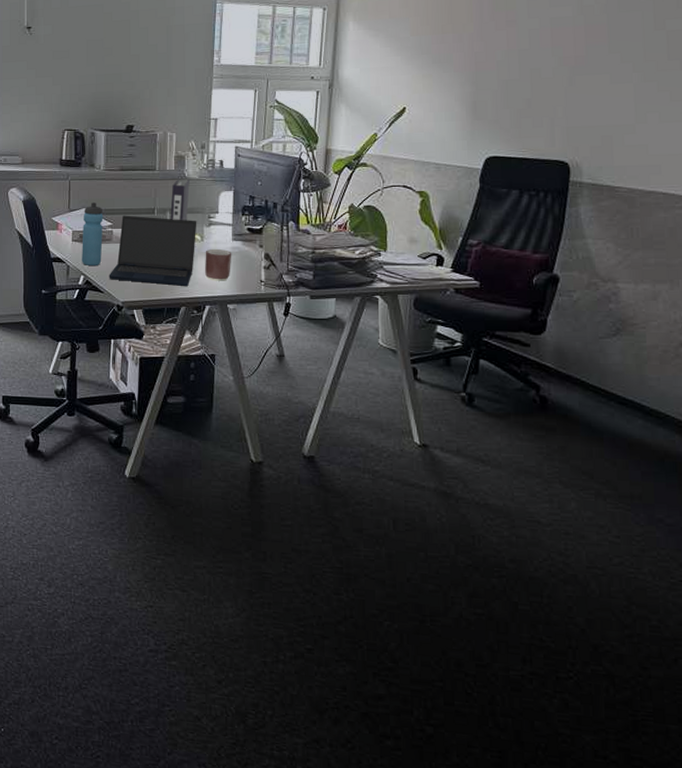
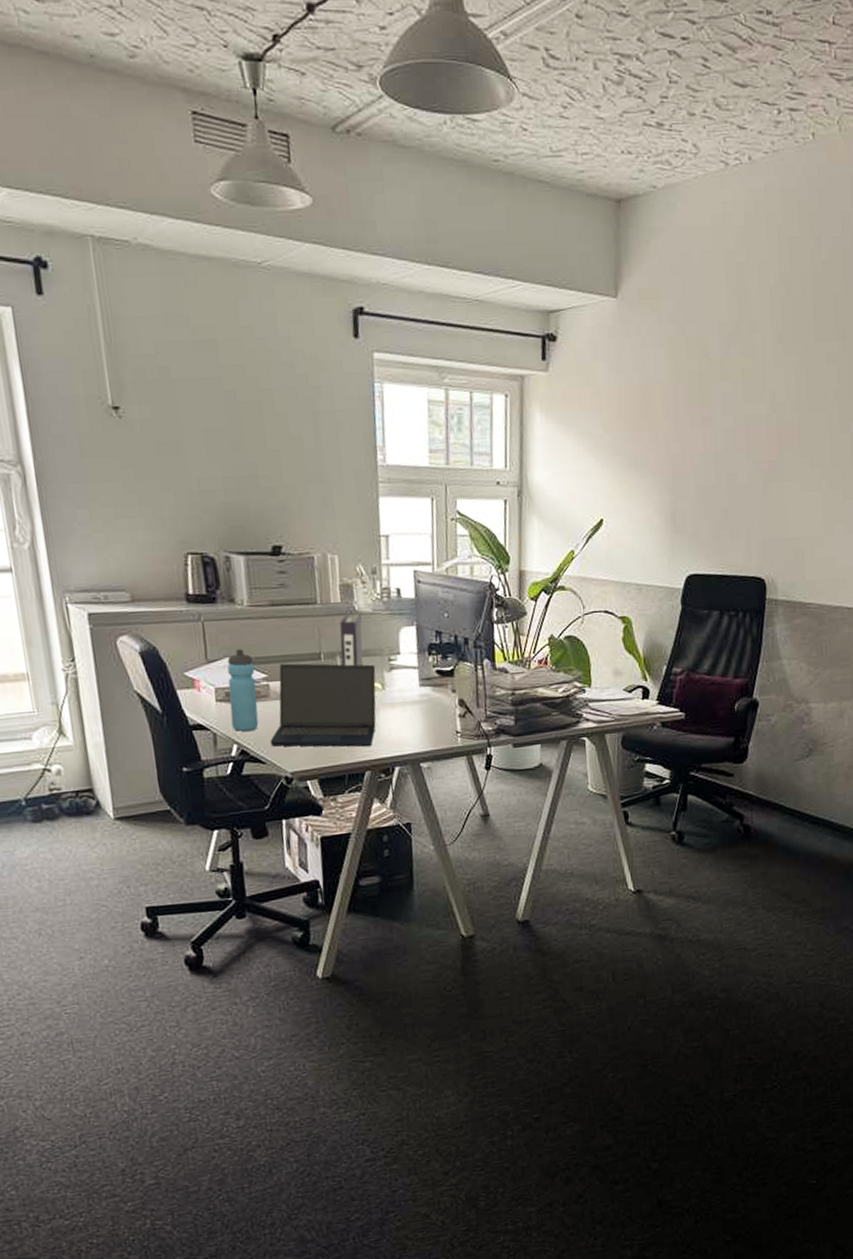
mug: present [204,249,232,281] -> none [388,698,421,737]

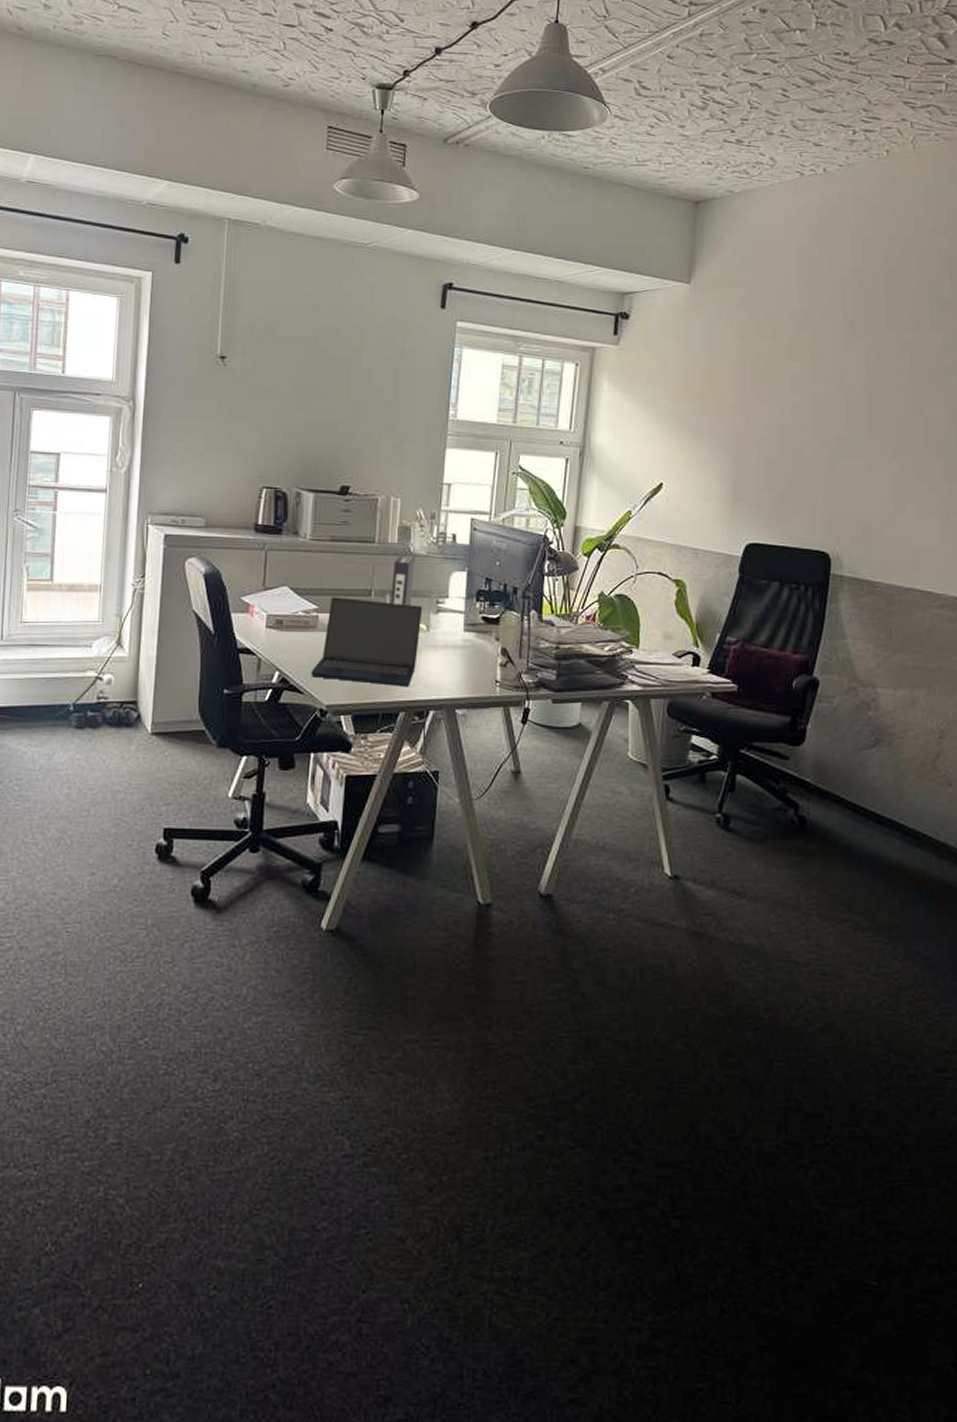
water bottle: present [227,649,259,732] -> none [277,579,308,660]

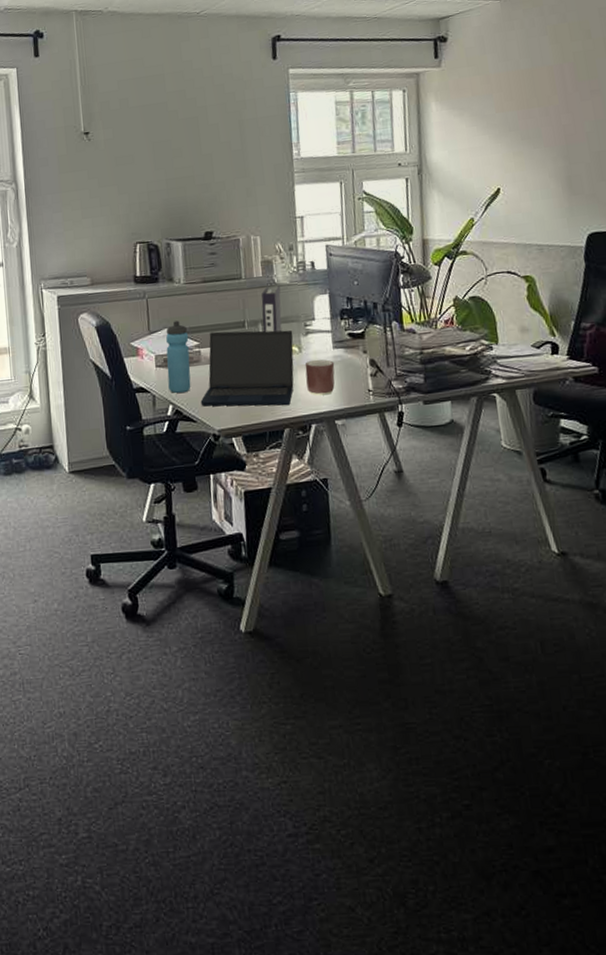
water bottle: none [277,579,308,660] -> present [166,320,191,394]
mug: none [429,642,463,681] -> present [305,359,335,396]

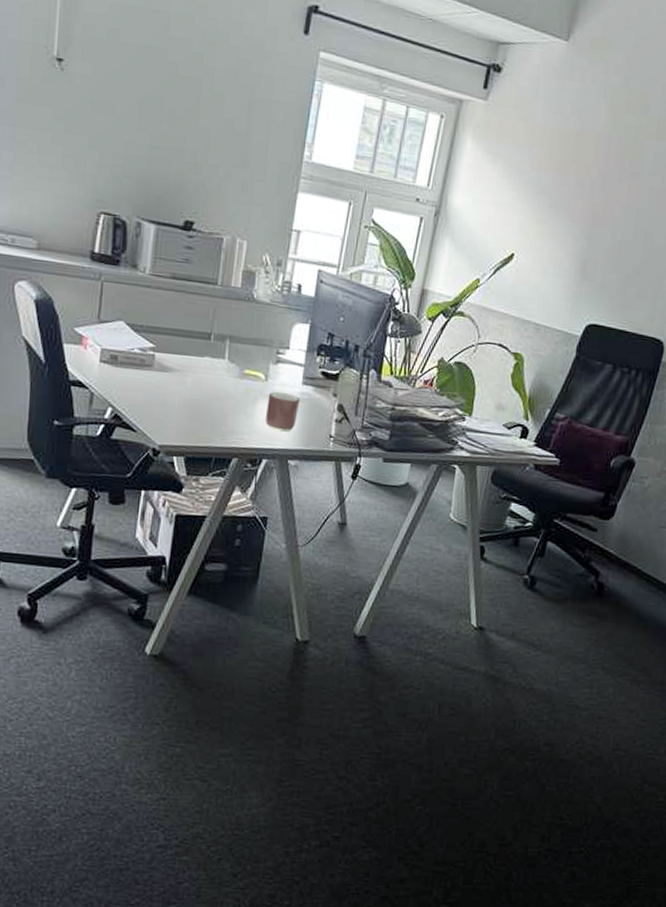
water bottle: present [166,320,191,394] -> none [111,315,145,397]
laptop: present [200,330,294,407] -> none [145,336,263,433]
binder: present [261,284,282,333] -> none [230,299,259,354]

